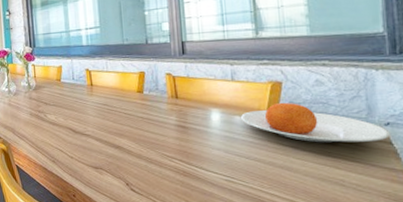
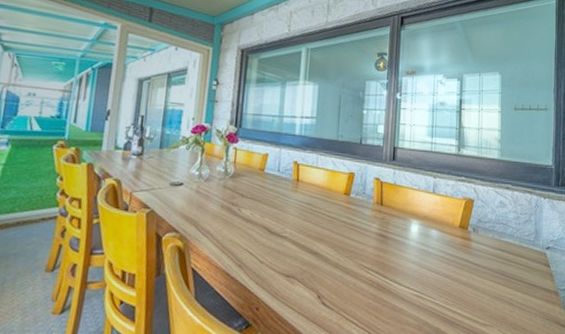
plate: present [241,102,390,143] -> none [437,219,549,264]

